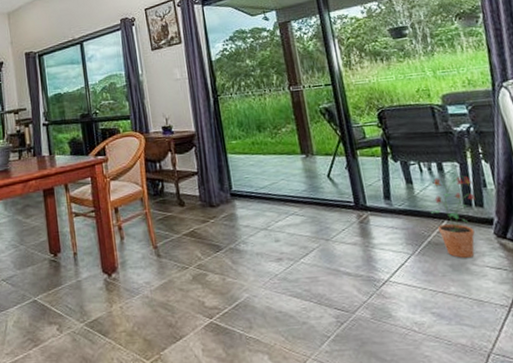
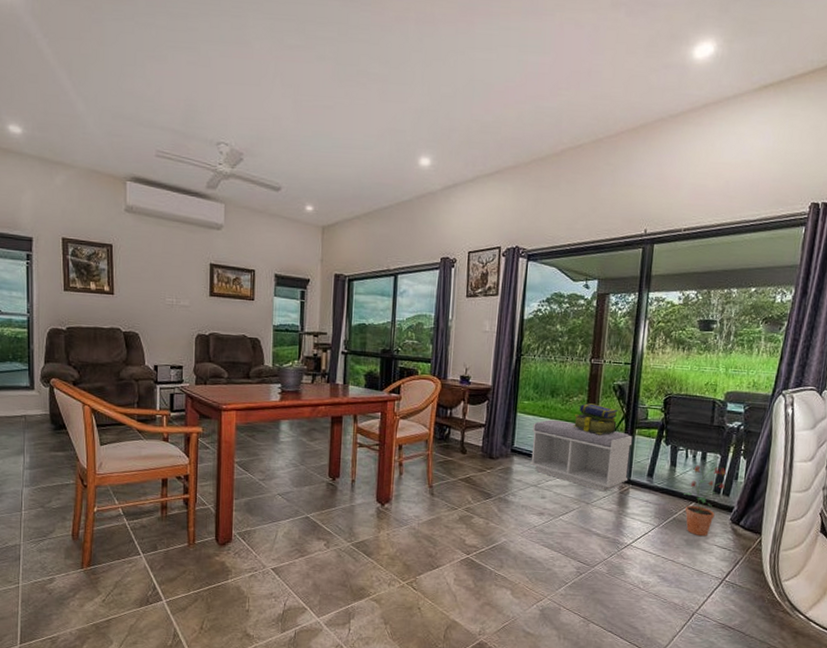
bench: none [246,154,365,224] -> present [529,419,633,492]
stack of books: none [287,131,336,163] -> present [573,403,618,435]

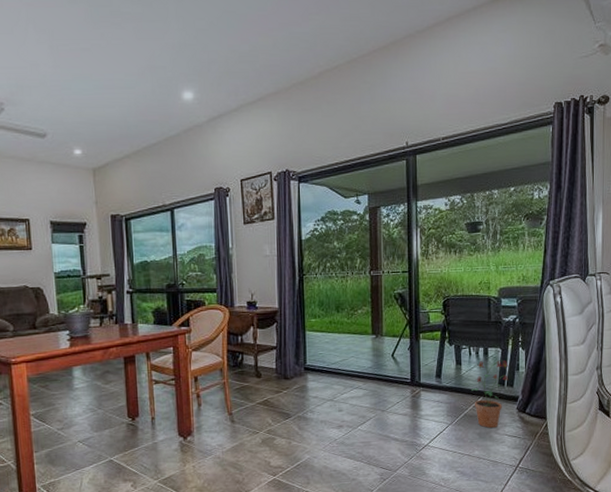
bench: present [529,419,633,492] -> none [322,333,419,398]
stack of books: present [573,403,618,435] -> none [360,314,402,344]

